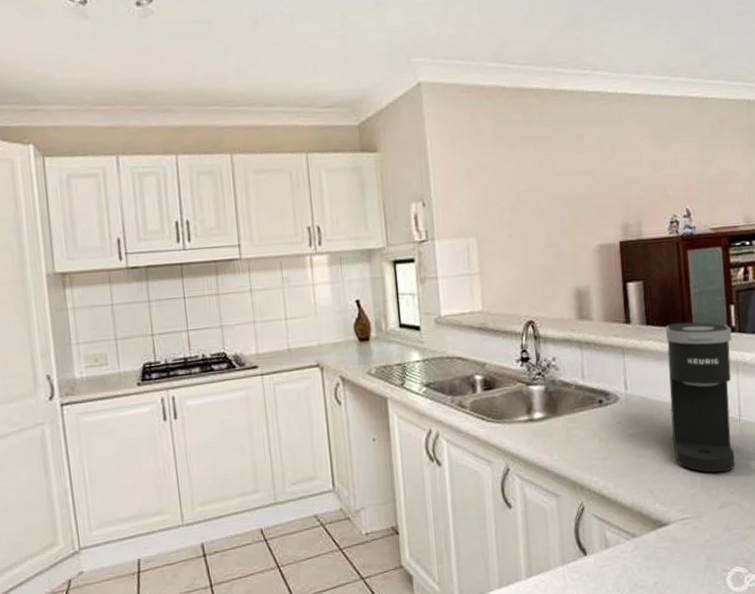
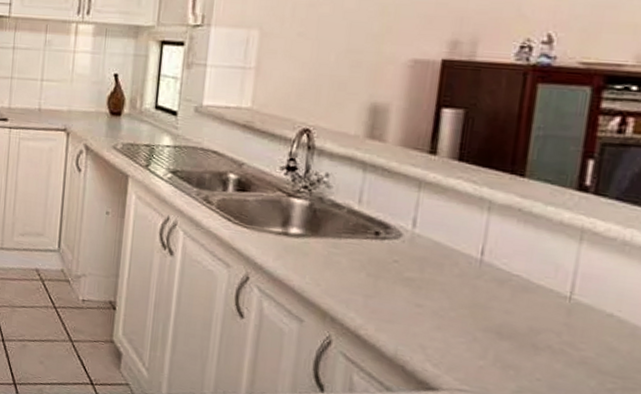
coffee maker: present [666,322,735,473] -> none [464,165,584,354]

